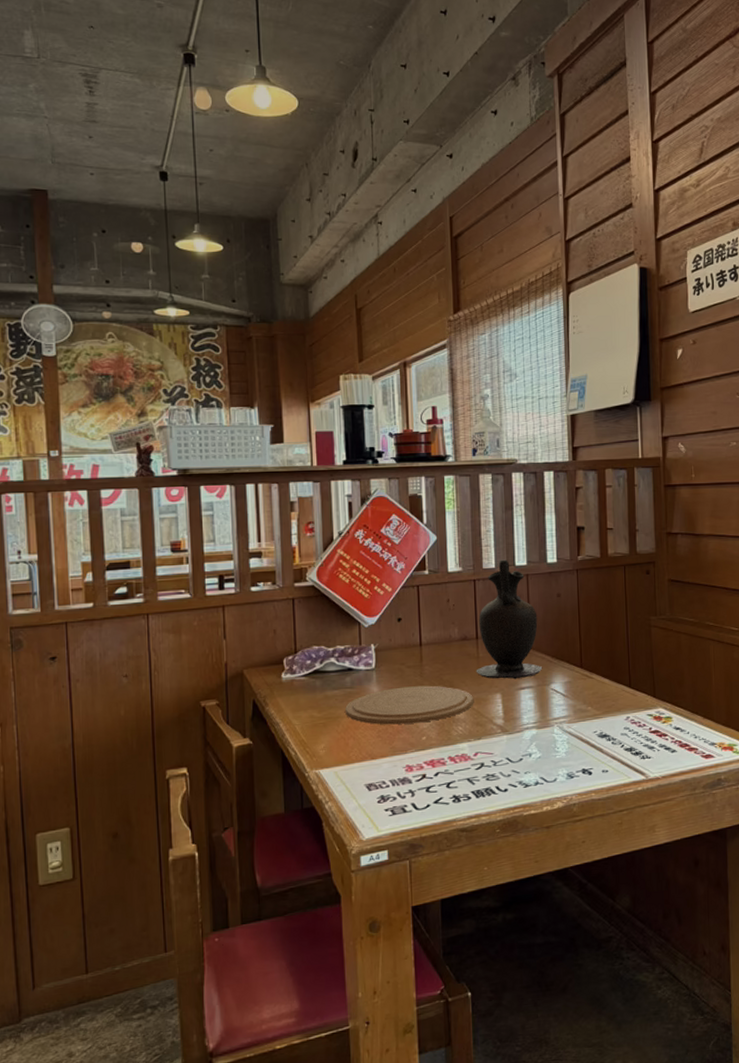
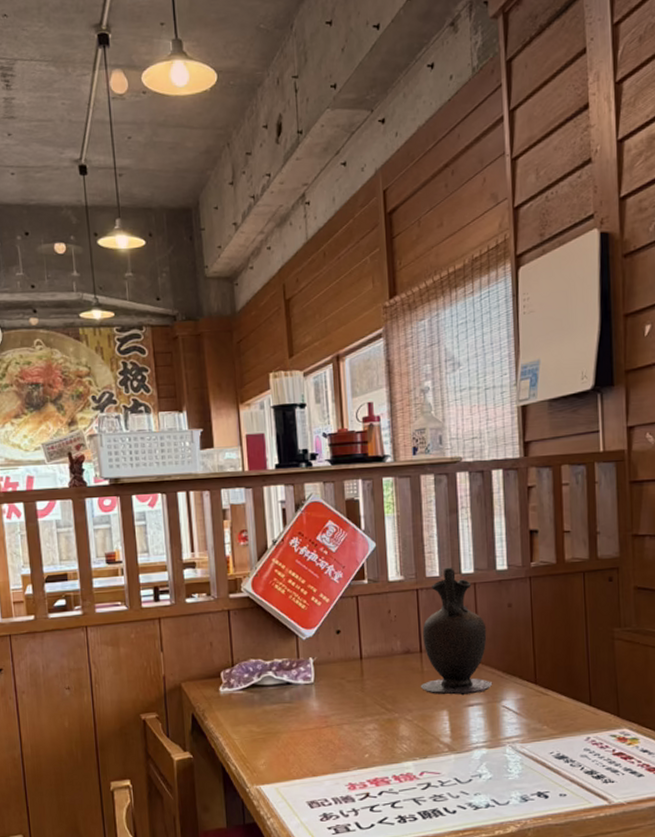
plate: present [345,685,474,725] -> none [285,701,419,741]

